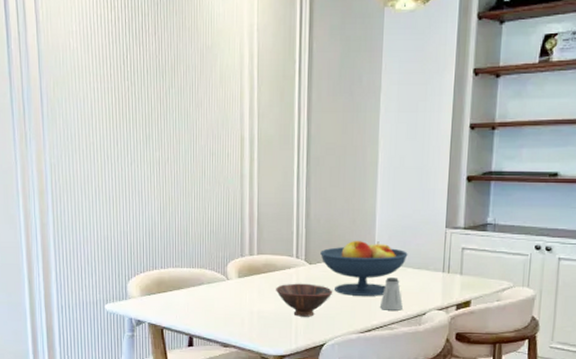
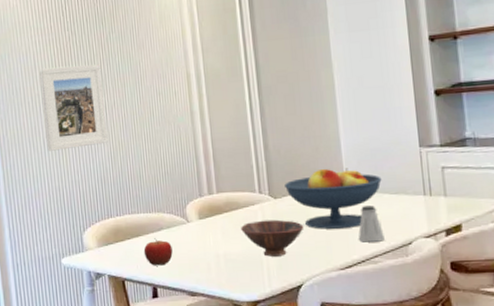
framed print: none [96,117,159,201] -> present [39,64,108,151]
fruit: none [183,292,211,318] -> present [143,238,173,266]

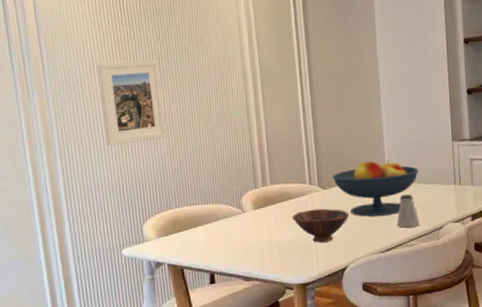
fruit: present [143,238,173,266] -> none [201,228,229,254]

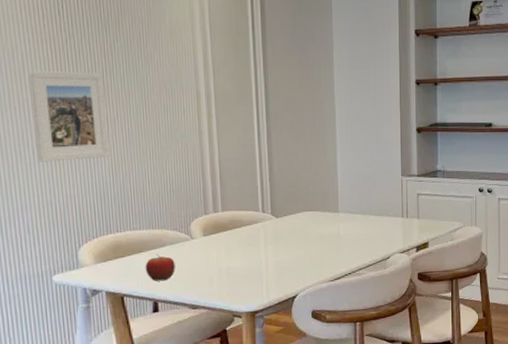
fruit: none [201,228,229,254] -> present [145,254,175,282]
bowl: present [292,208,350,243] -> none [244,237,302,271]
fruit bowl: present [333,160,419,217] -> none [286,192,369,246]
saltshaker: present [397,194,419,228] -> none [348,225,368,257]

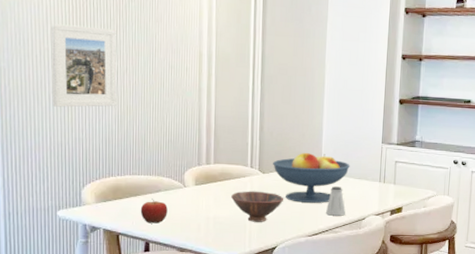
bowl: none [244,237,302,271] -> present [231,191,284,222]
fruit bowl: none [286,192,369,246] -> present [273,153,350,203]
saltshaker: none [348,225,368,257] -> present [326,186,346,216]

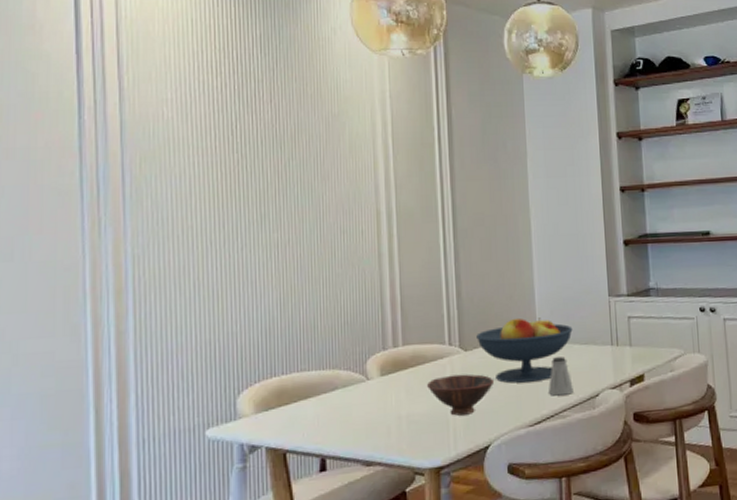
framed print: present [51,24,117,108] -> none [195,194,278,296]
fruit: present [140,199,168,224] -> none [312,399,348,433]

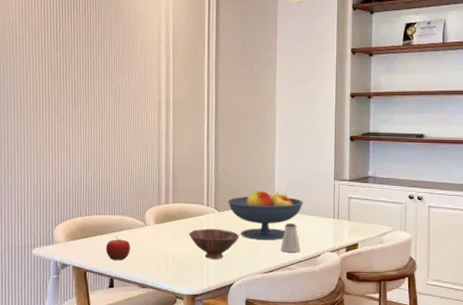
fruit: none [312,399,348,433] -> present [105,237,130,261]

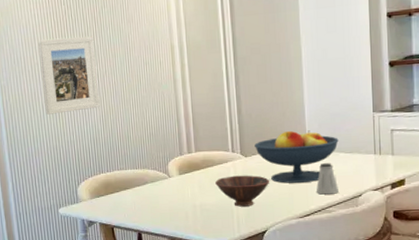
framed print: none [30,81,86,154] -> present [38,36,100,115]
fruit: present [105,237,130,261] -> none [130,191,156,215]

